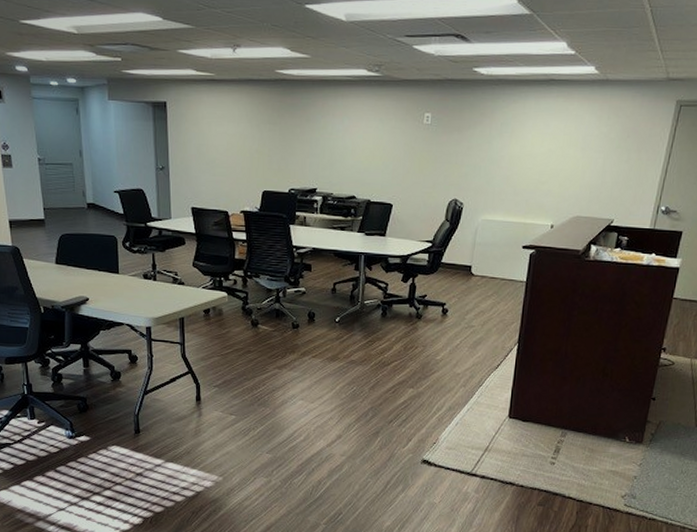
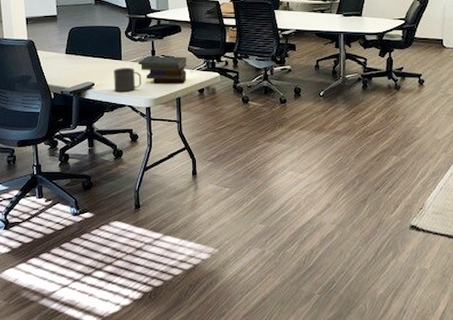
mug: none [110,282,141,309] -> present [114,68,142,92]
books: none [137,271,191,303] -> present [138,56,187,84]

